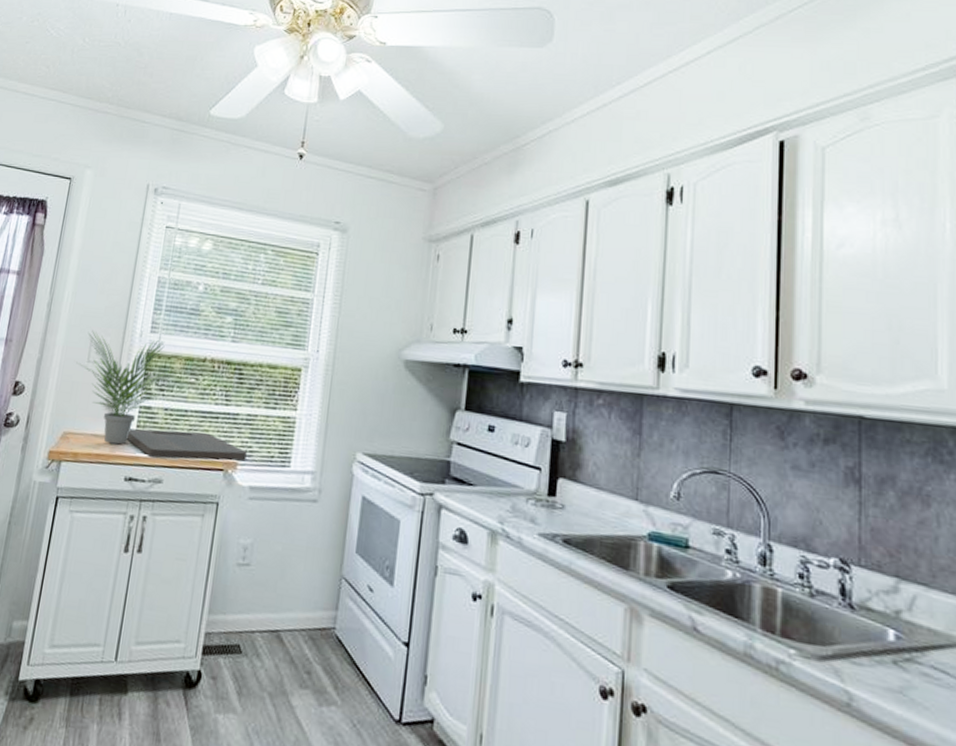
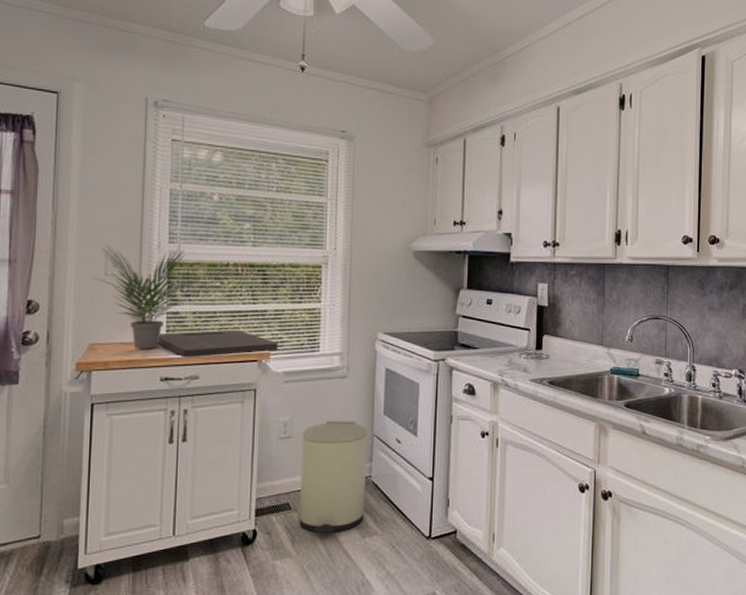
pedal bin: none [248,550,336,693] -> present [299,420,367,533]

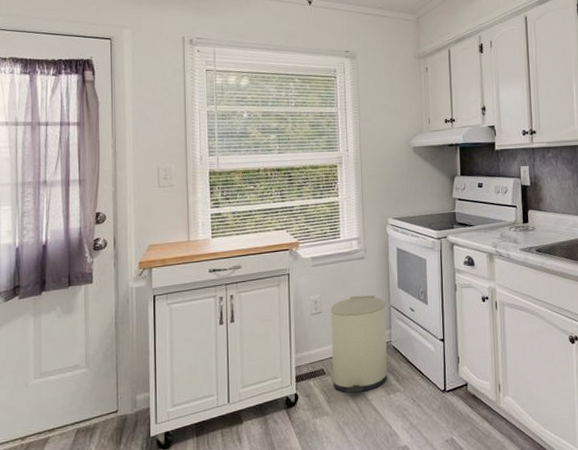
potted plant: present [93,245,202,350] -> none [148,161,239,247]
cutting board: present [157,329,278,358] -> none [204,224,305,252]

